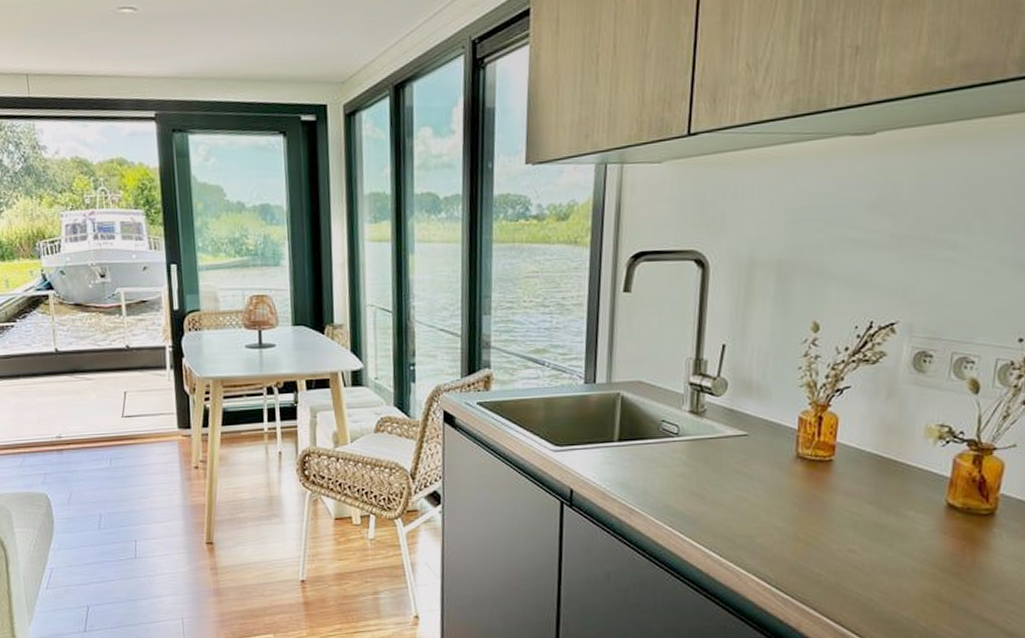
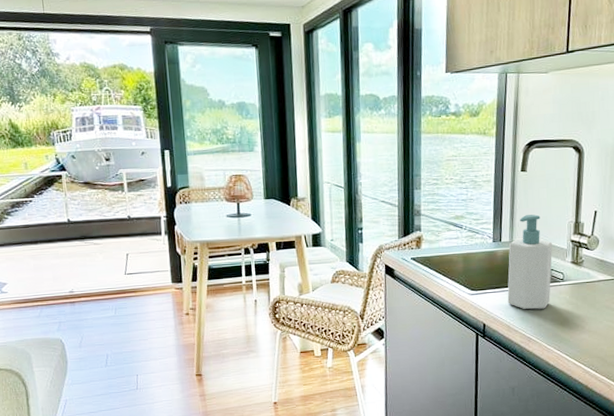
soap bottle: none [602,348,665,473] -> present [507,214,553,310]

